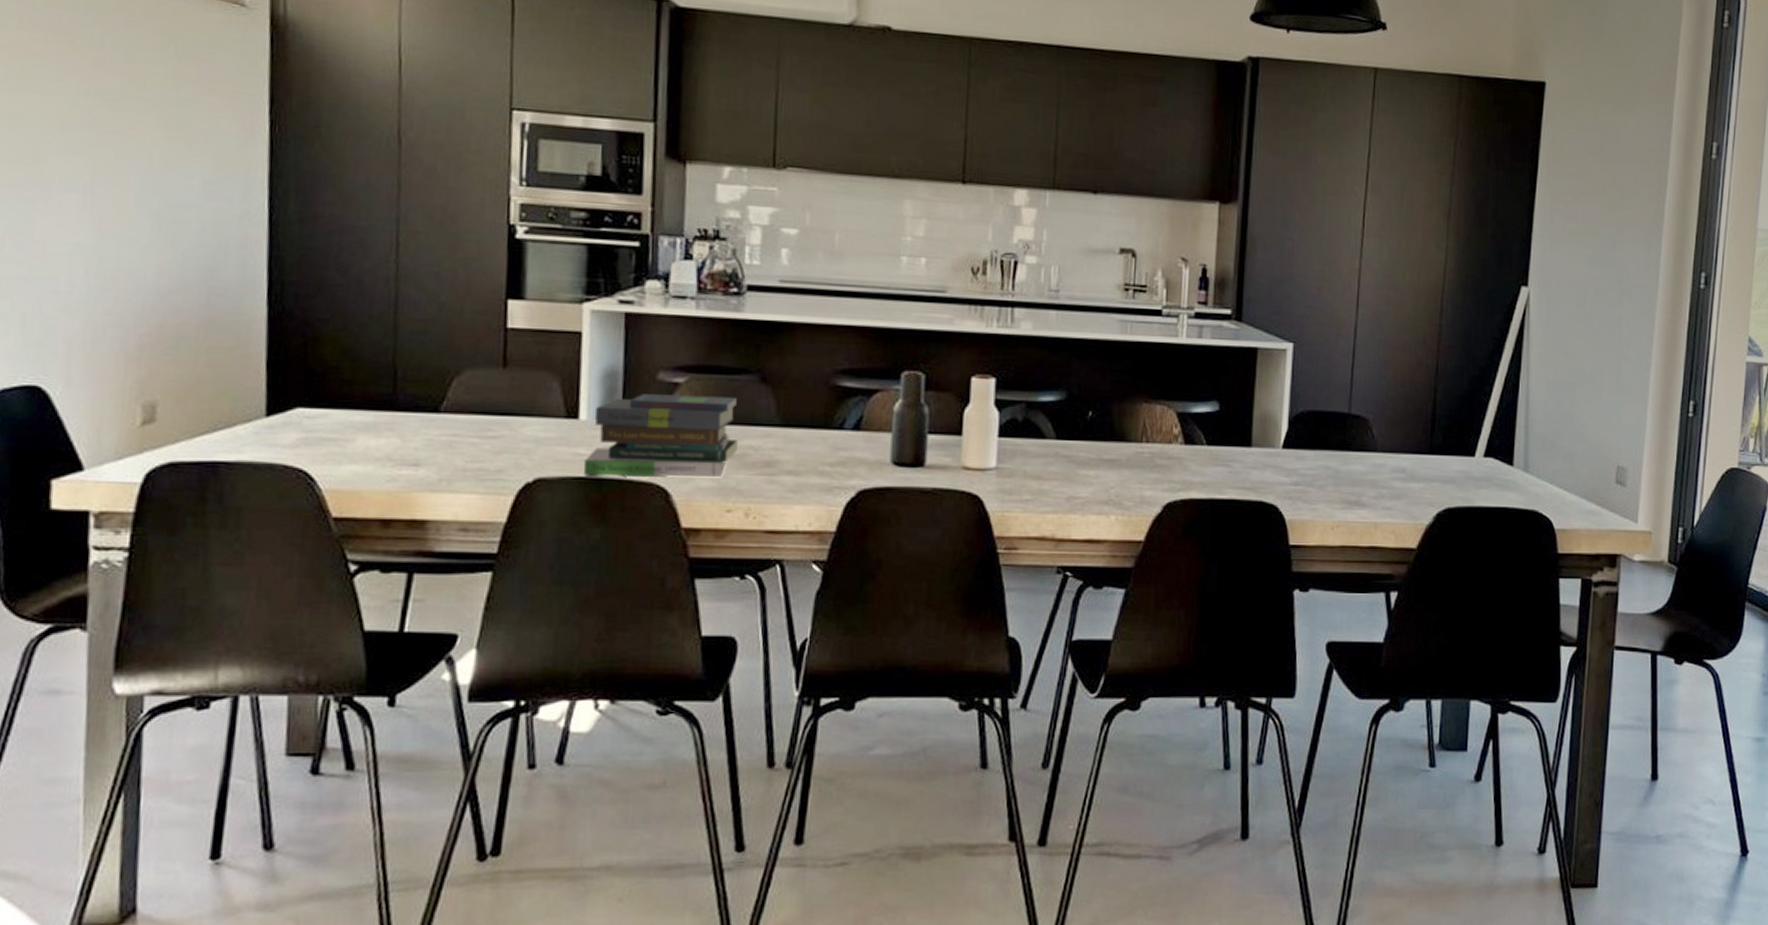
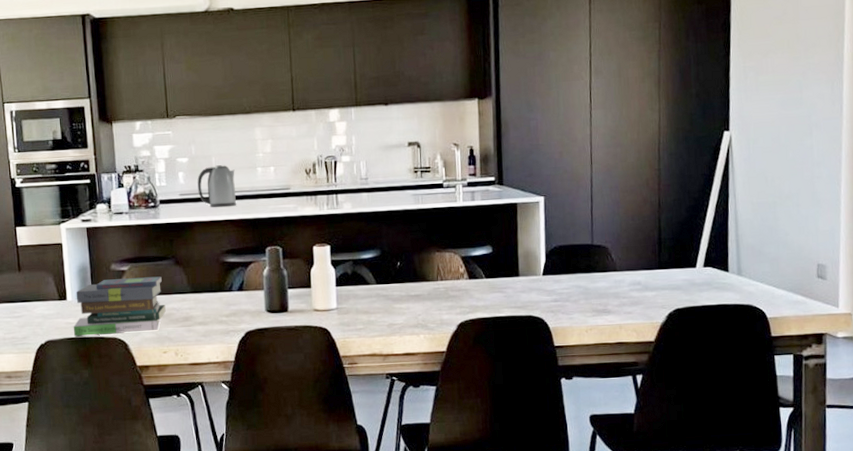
kettle: none [808,245,868,308] -> present [197,165,236,208]

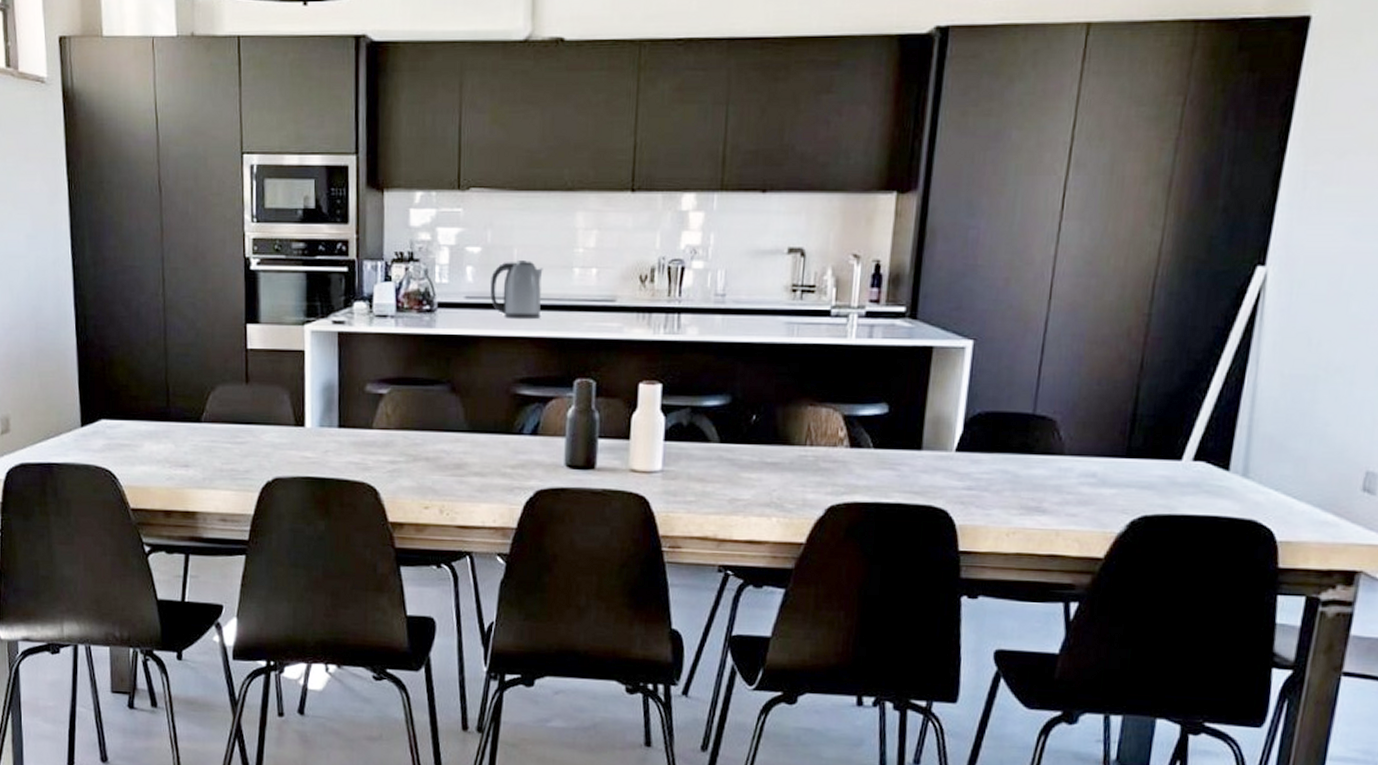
books: present [73,276,166,336] -> none [310,404,433,479]

